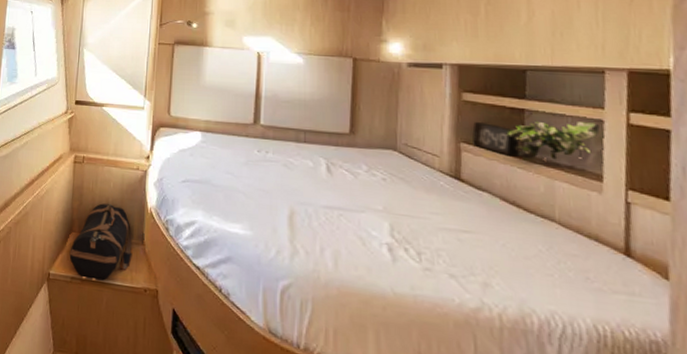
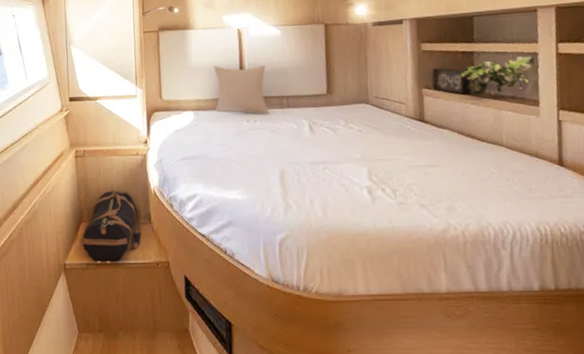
pillow: none [224,87,284,146] -> present [213,65,269,114]

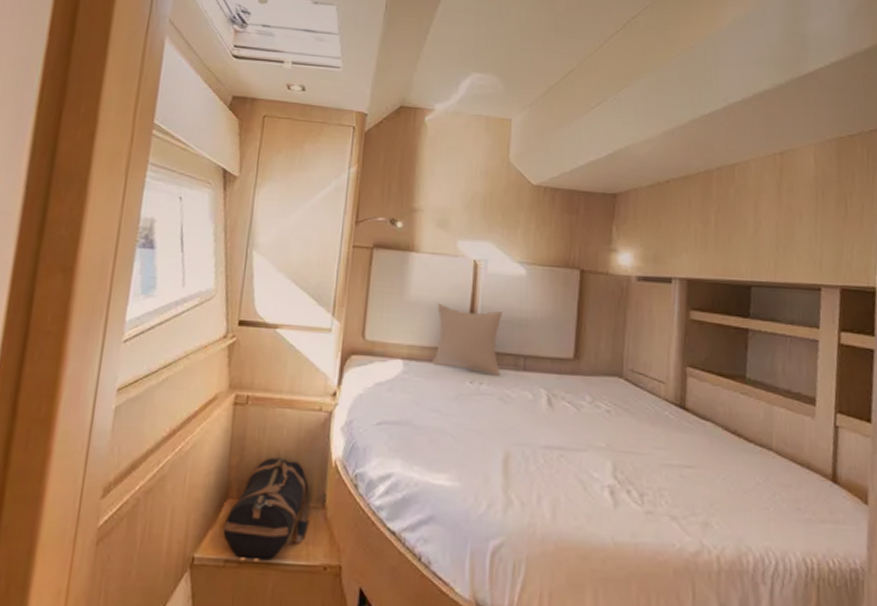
alarm clock: present [432,67,473,95] -> none [699,343,743,381]
plant: present [460,56,535,95] -> none [730,341,815,384]

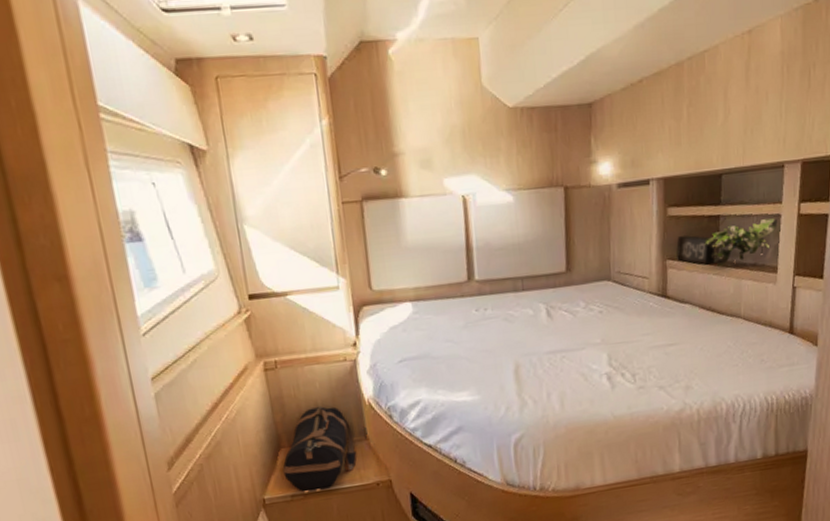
pillow: present [431,303,502,376] -> none [434,241,502,301]
alarm clock: none [699,343,743,381] -> present [677,234,716,265]
plant: none [730,341,815,384] -> present [704,218,778,265]

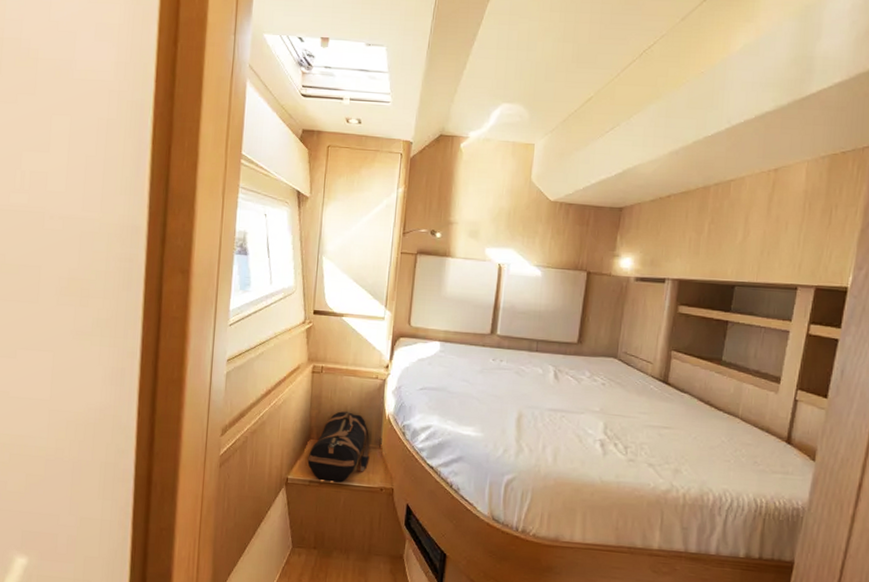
alarm clock: present [677,234,716,265] -> none [682,332,721,363]
plant: present [704,218,778,265] -> none [710,331,785,365]

